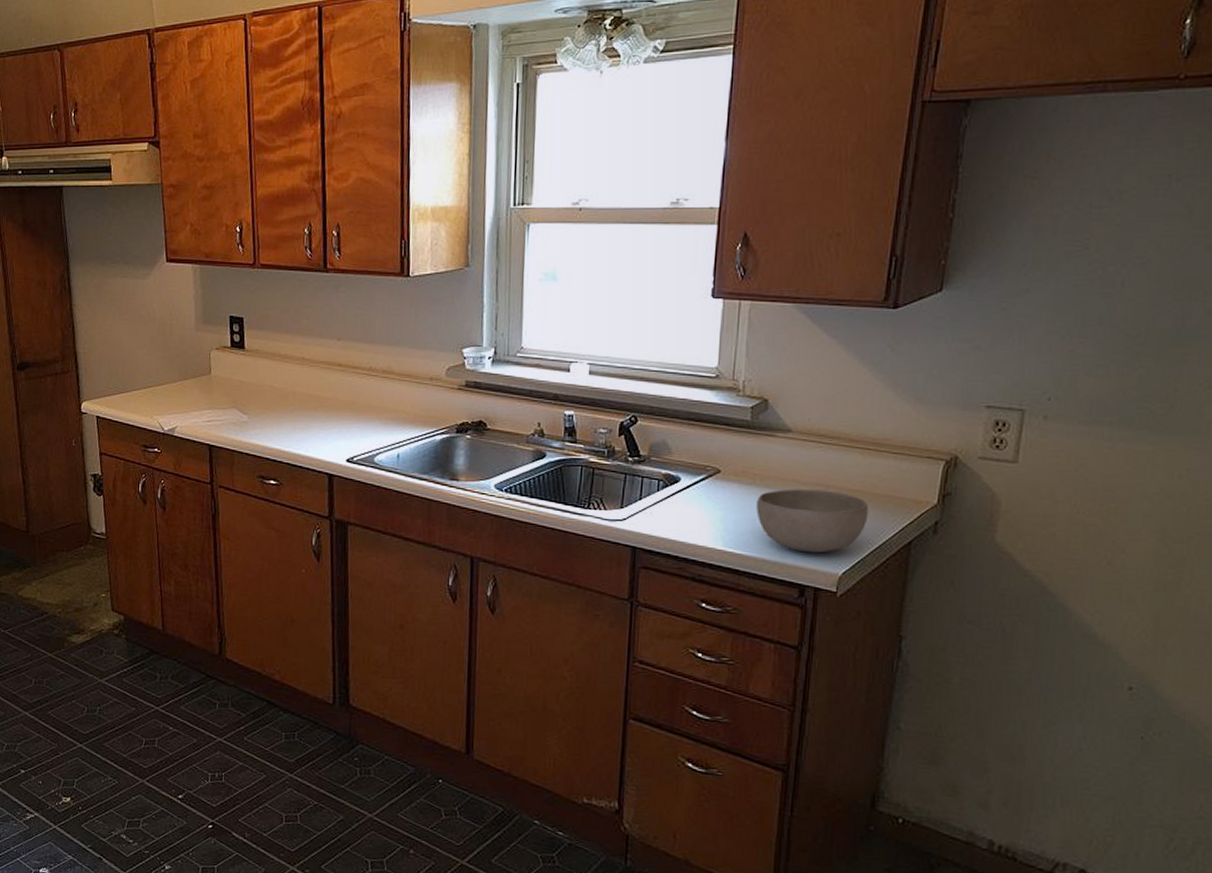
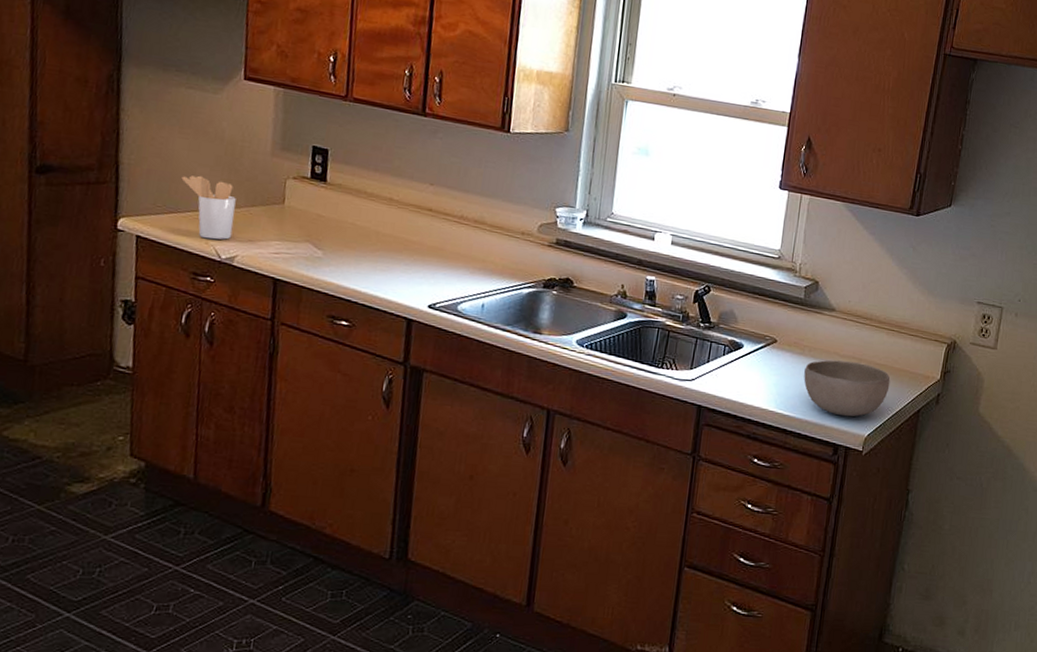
utensil holder: none [126,356,171,414] -> present [181,175,236,240]

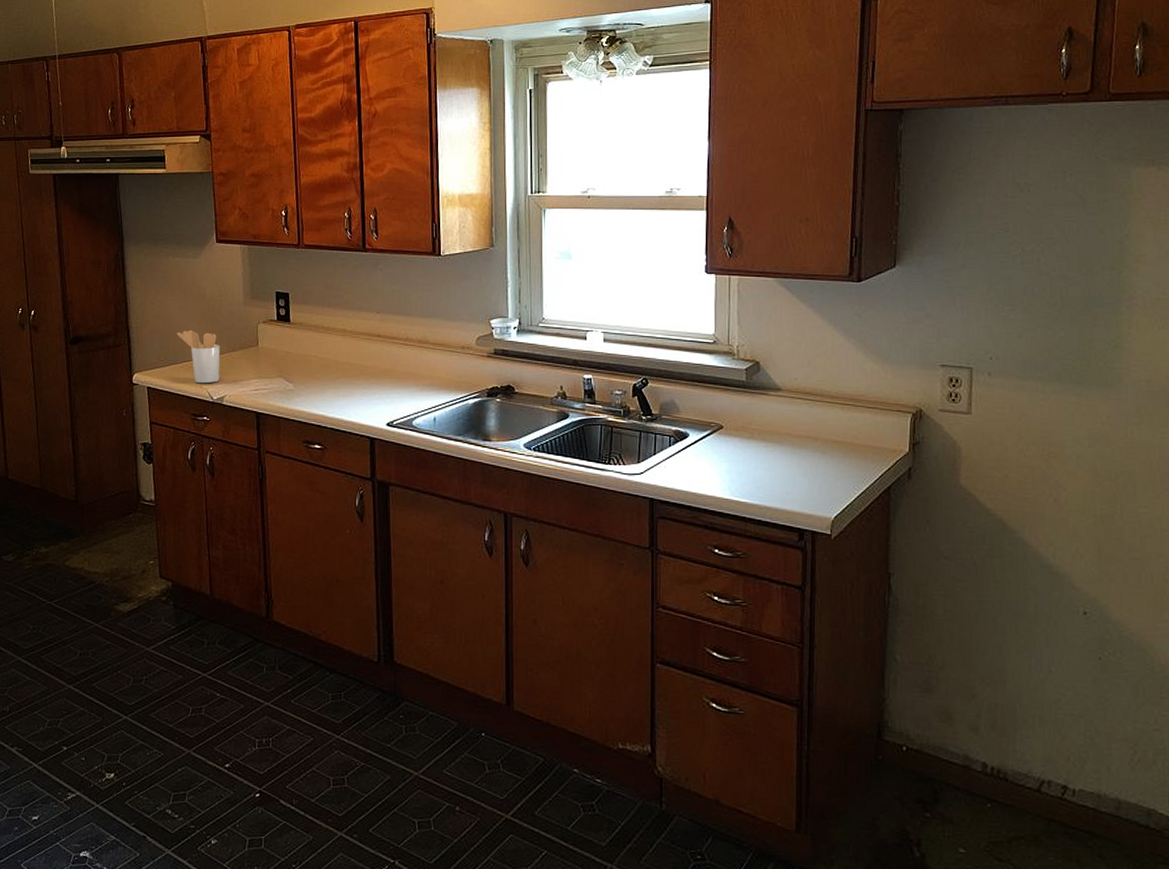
bowl: present [804,360,891,417] -> none [756,441,852,500]

